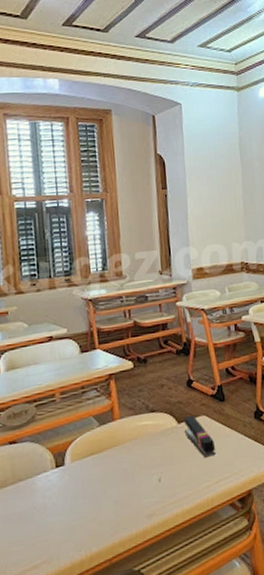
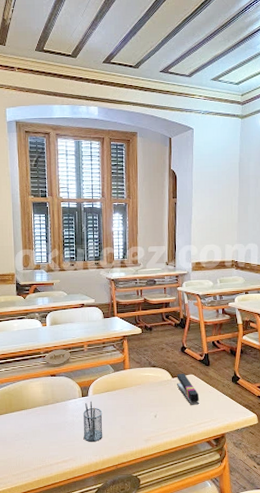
pencil holder: none [58,471,89,532] -> present [82,401,103,442]

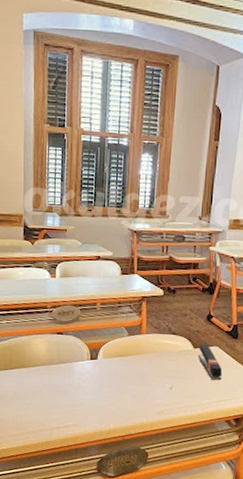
pencil holder: present [82,401,103,442] -> none [89,365,112,409]

